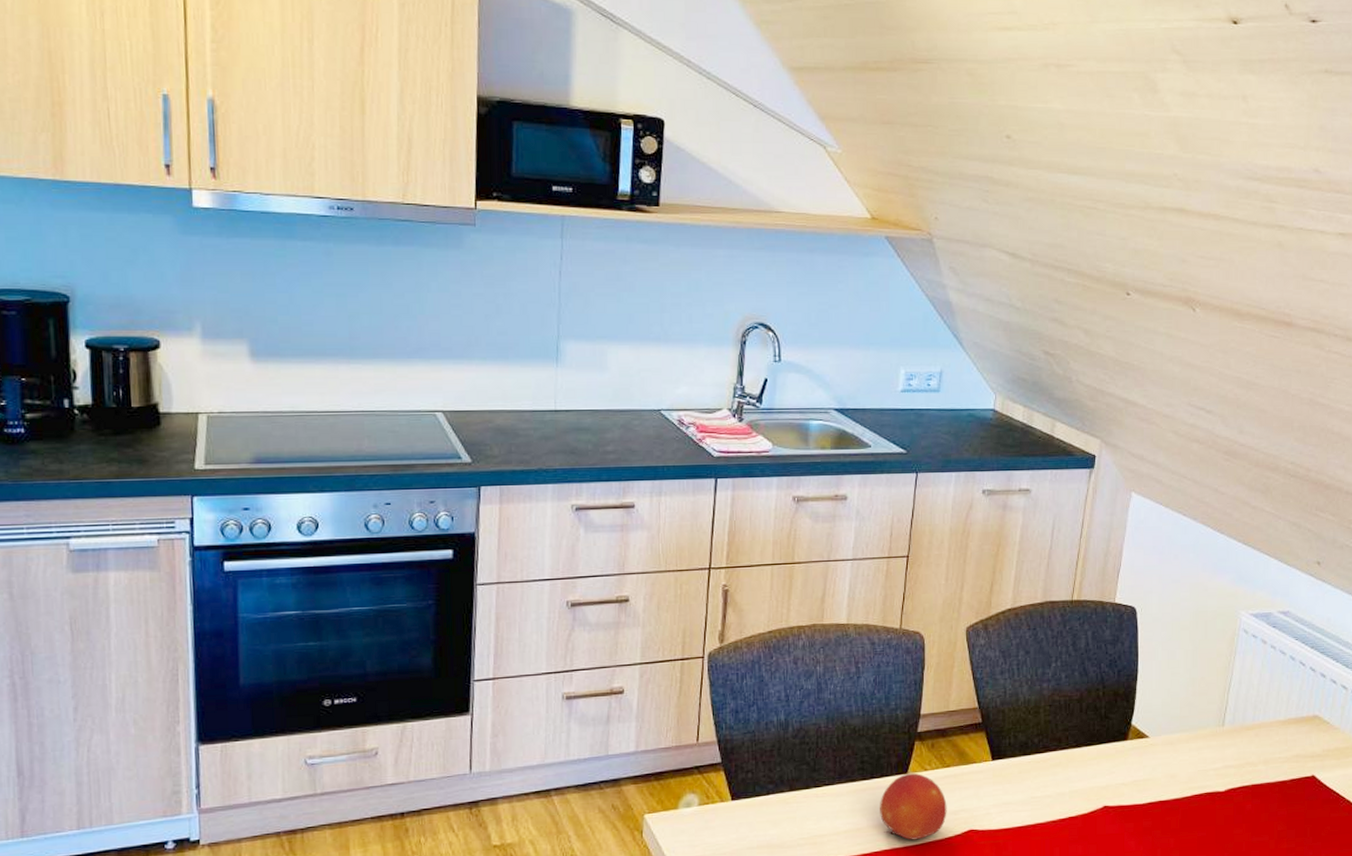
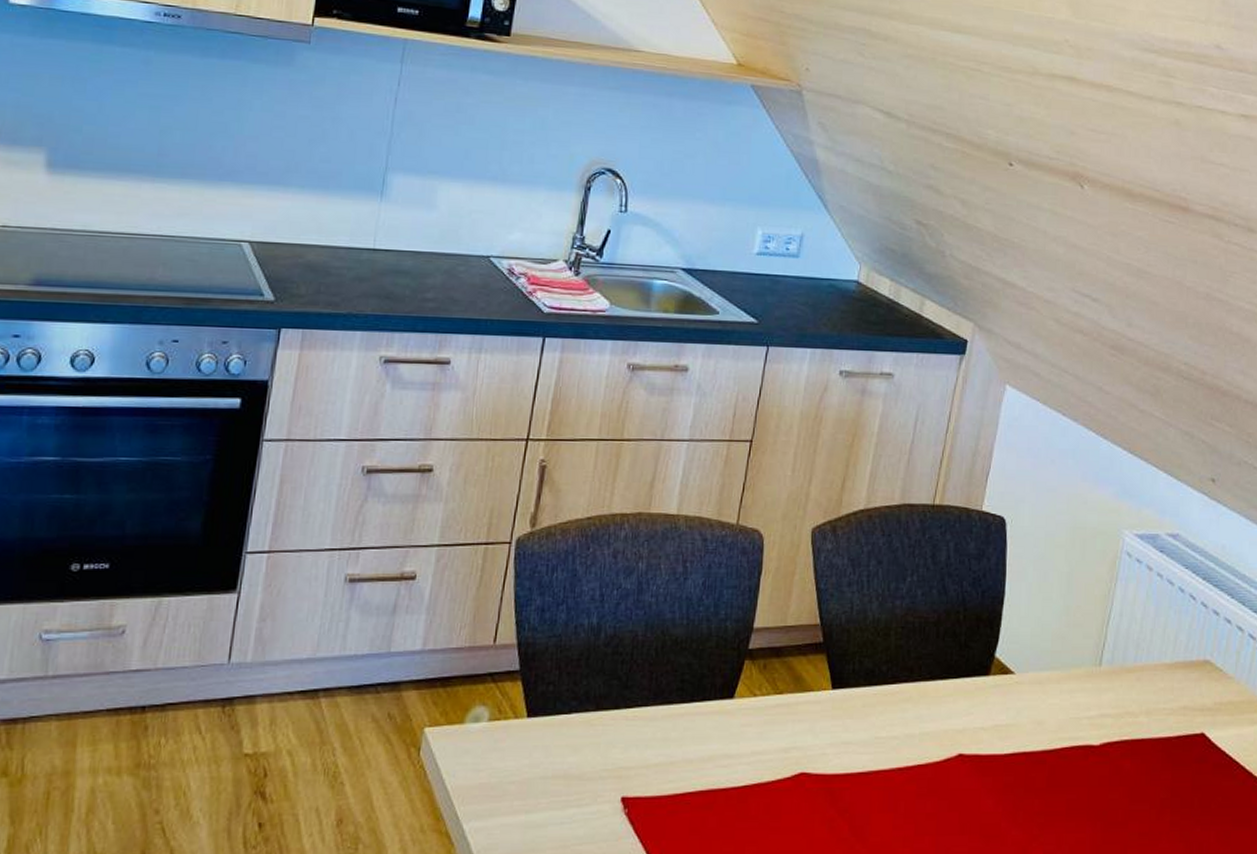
fruit: present [880,772,947,840] -> none [698,698,777,781]

